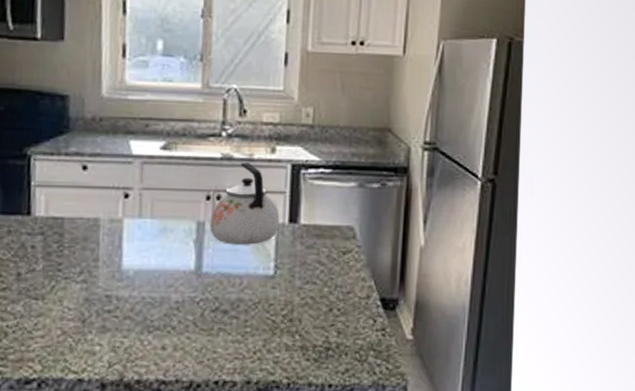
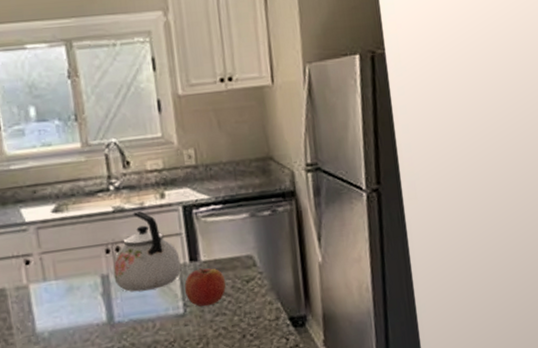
fruit: none [279,231,322,272] -> present [185,268,227,307]

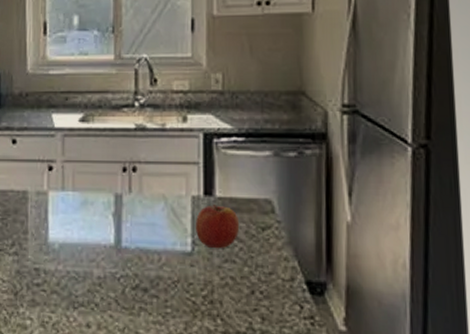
kettle: present [113,210,182,292] -> none [127,131,195,219]

